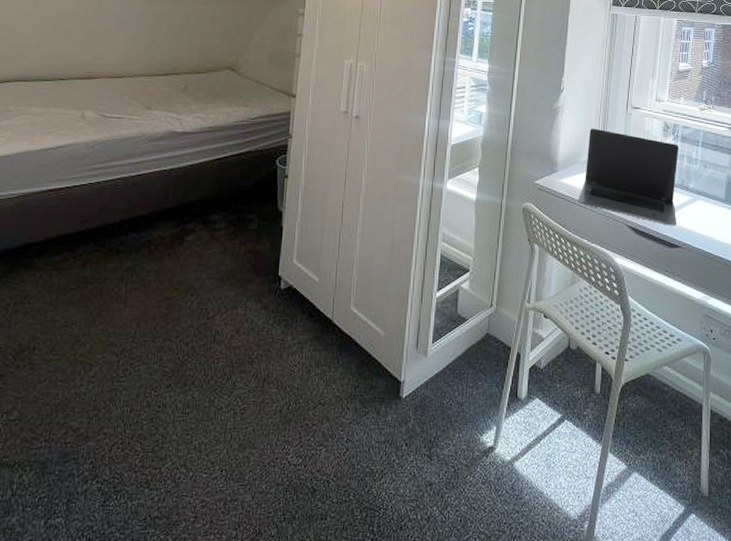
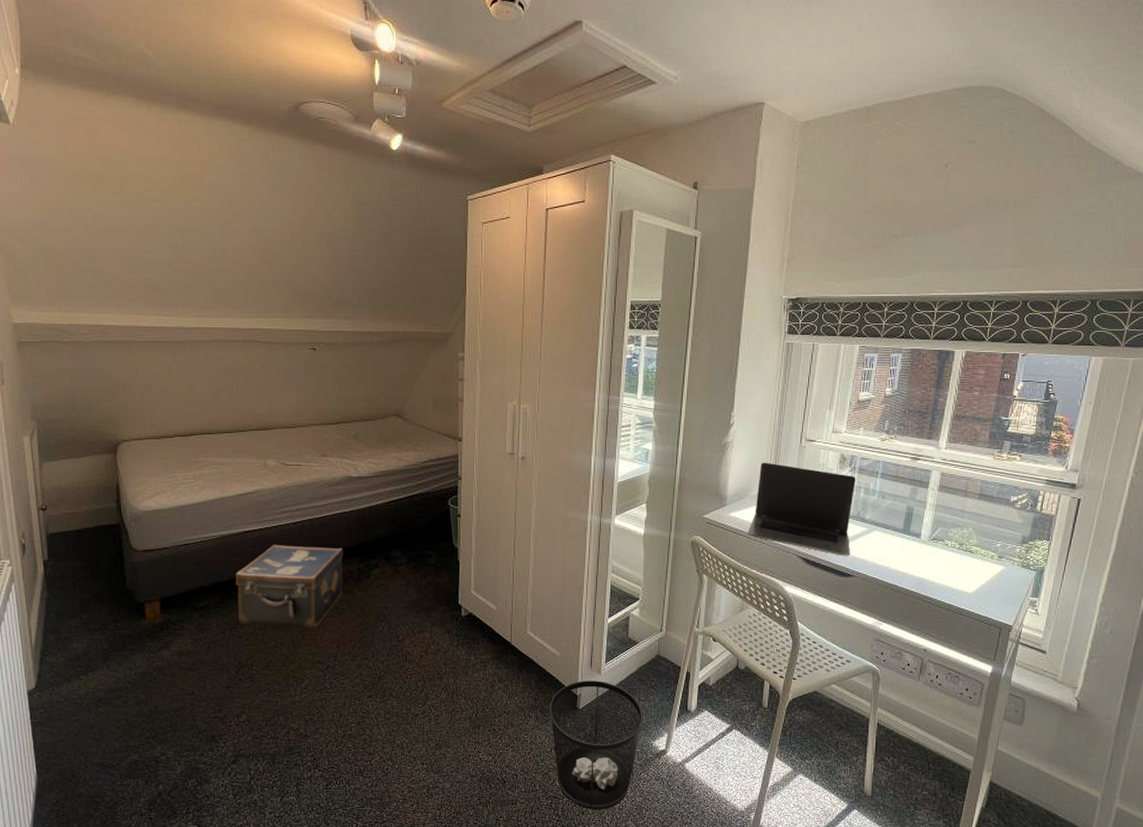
suitcase: none [26,204,158,303] -> present [235,544,343,628]
waste bin: none [369,364,471,524] -> present [549,680,643,810]

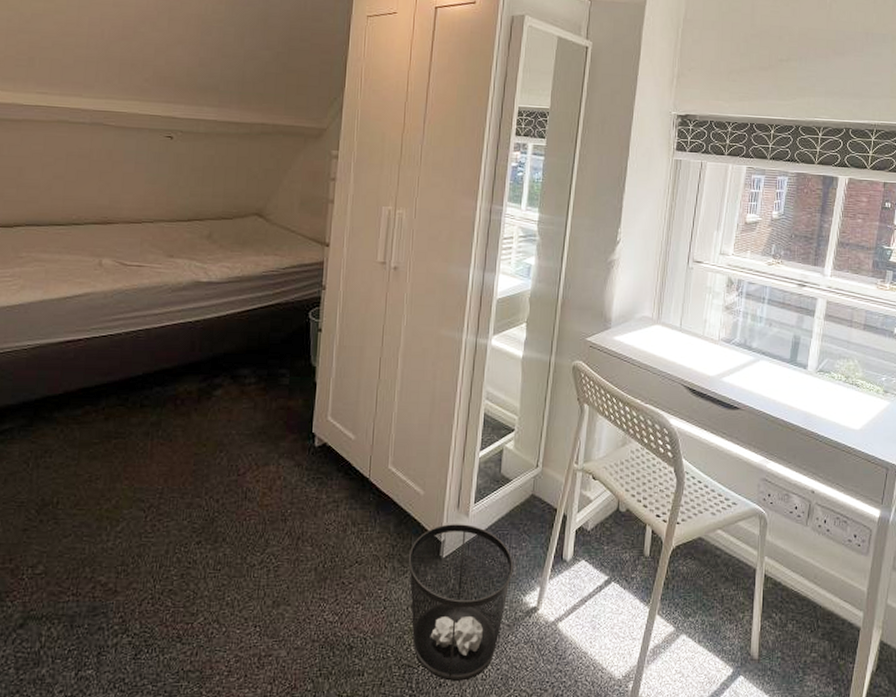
suitcase: present [235,544,343,628] -> none [47,356,183,458]
laptop computer: present [747,462,856,556] -> none [631,283,743,387]

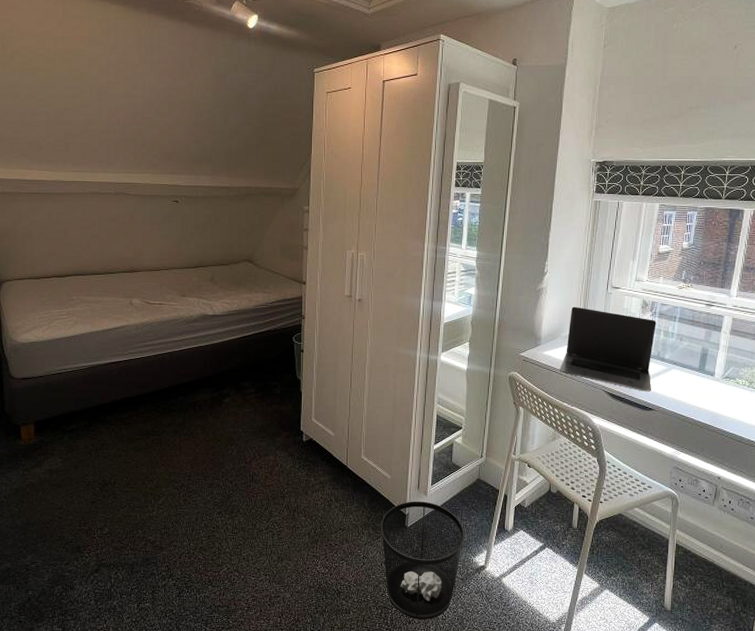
laptop computer: none [631,283,743,387] -> present [559,306,656,392]

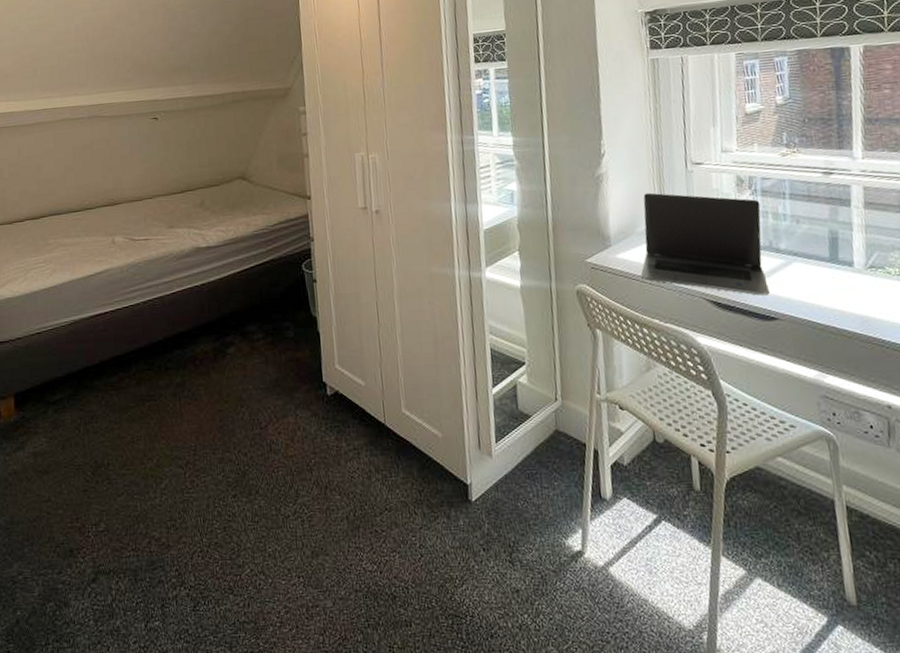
waste bin: present [380,501,465,620] -> none [436,465,550,632]

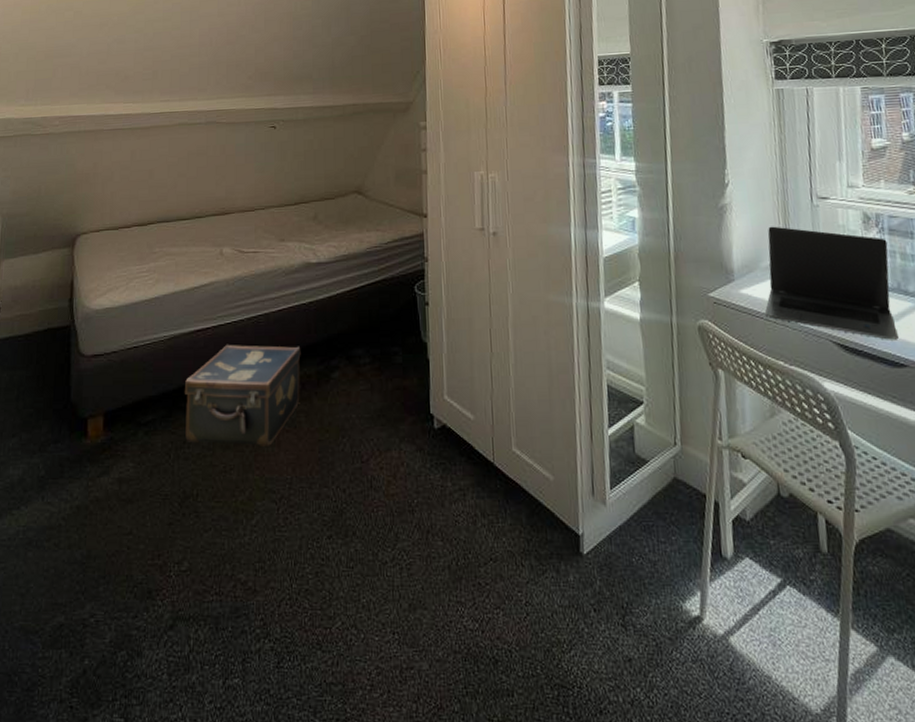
suitcase: none [88,325,199,418] -> present [184,344,301,446]

